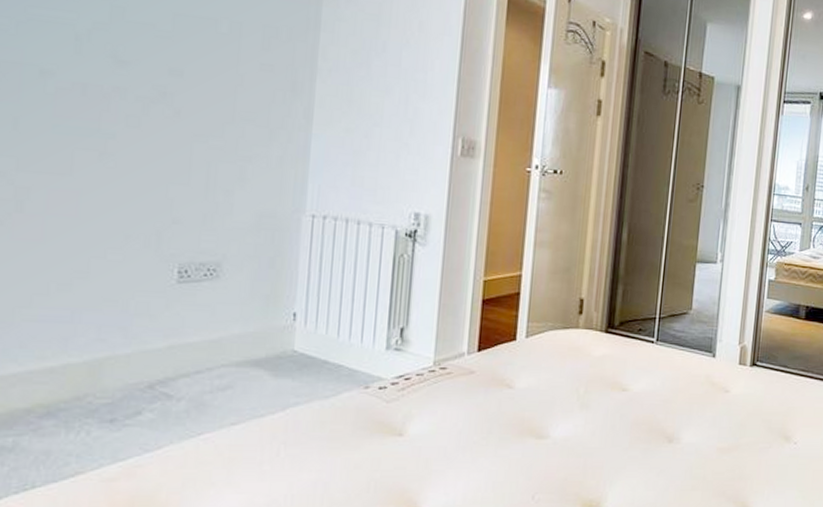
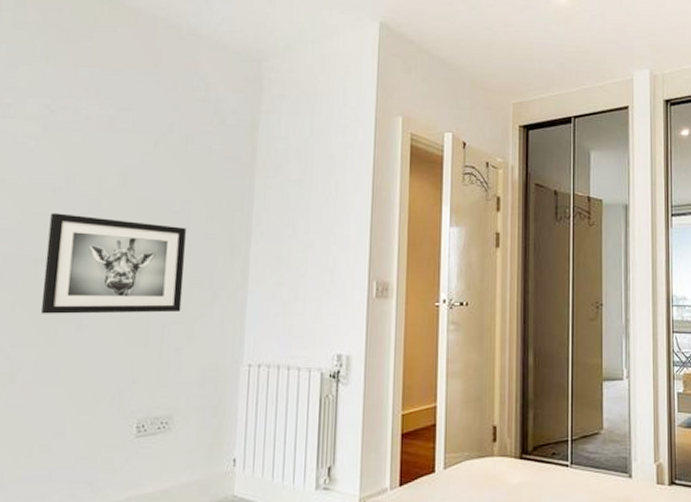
wall art: none [52,17,236,151] -> present [41,213,186,314]

